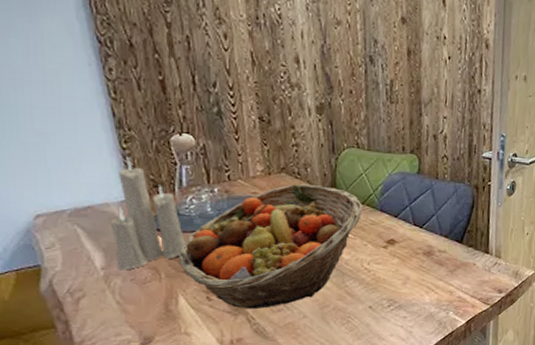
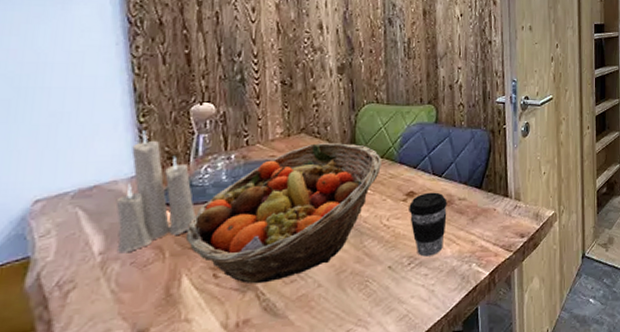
coffee cup: none [389,242,428,301] -> present [409,192,447,257]

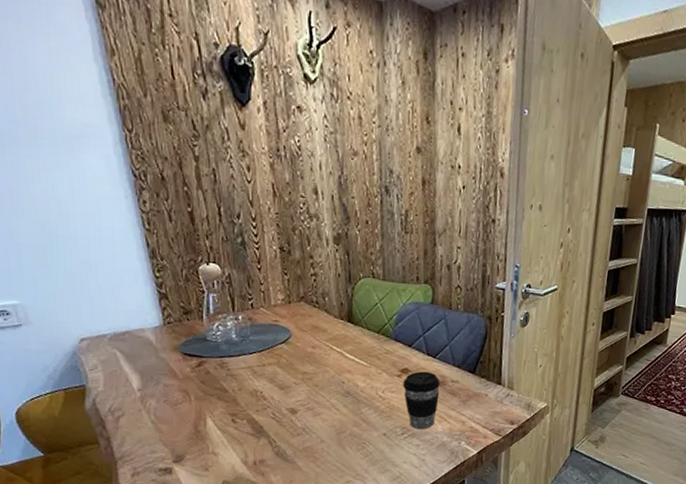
candle: present [115,129,196,254] -> none [145,284,213,393]
fruit basket: present [185,143,382,284] -> none [206,312,377,433]

